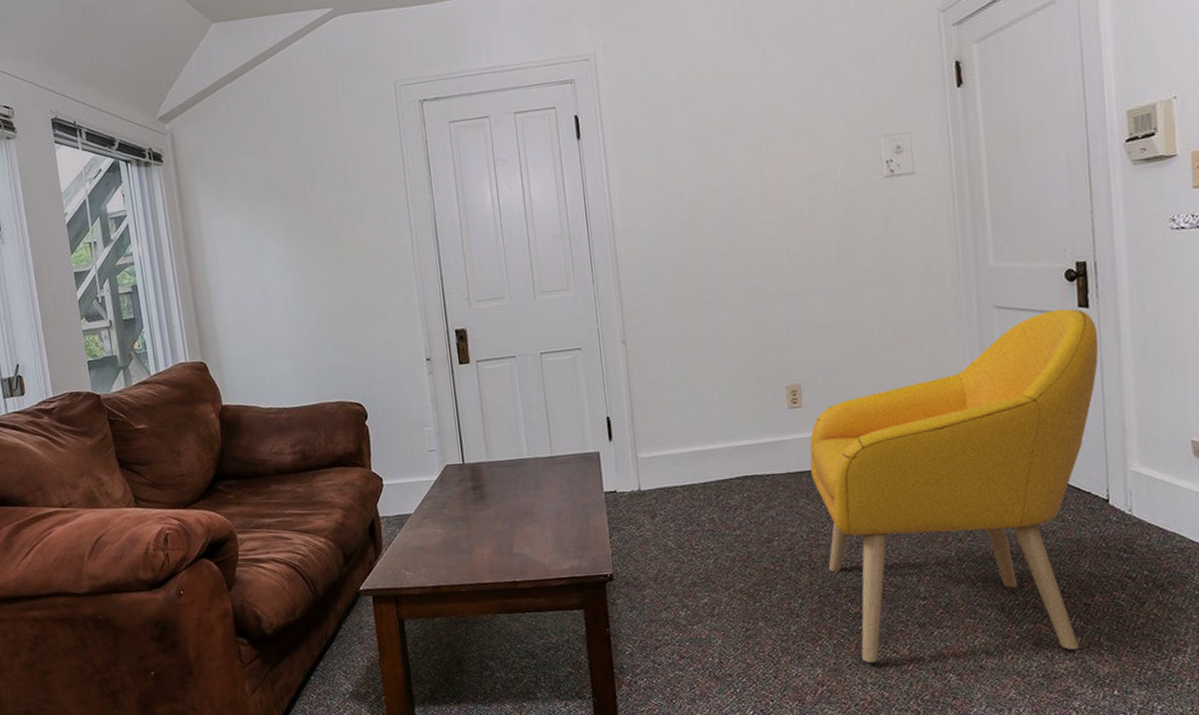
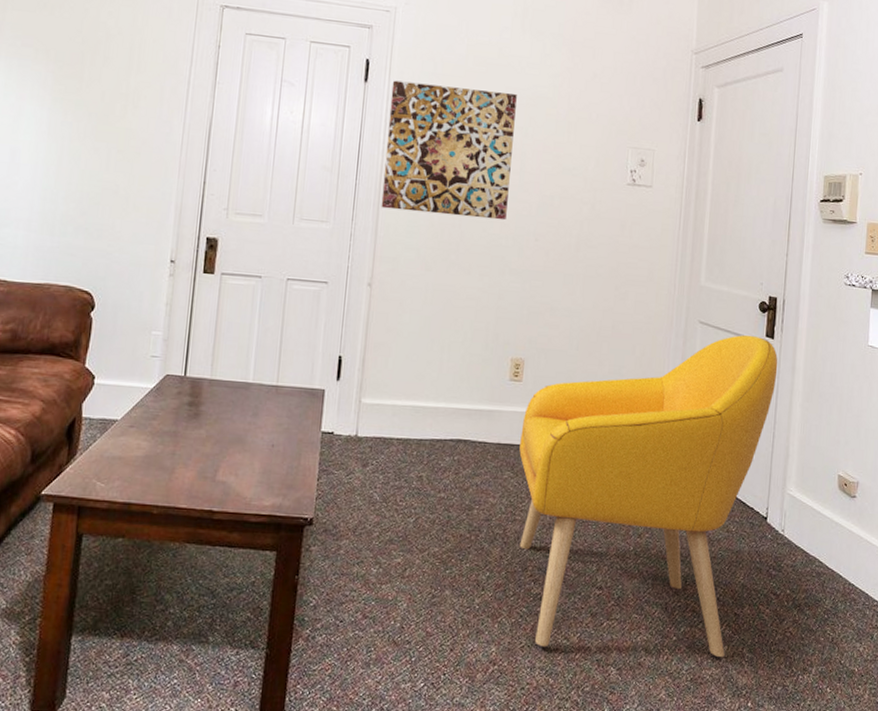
wall art: none [606,111,754,263] -> present [381,80,517,221]

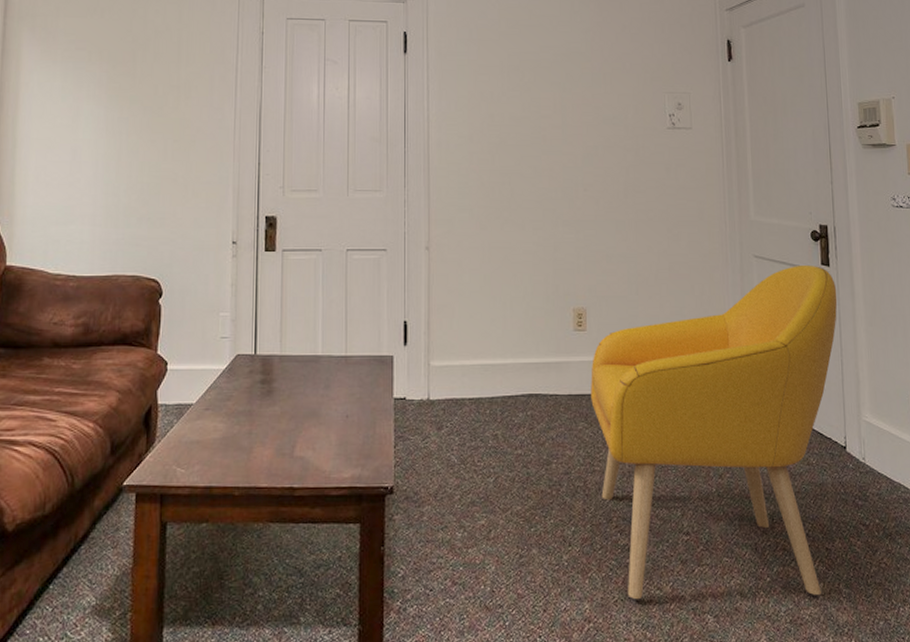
wall art: present [381,80,517,221] -> none [431,49,554,174]

